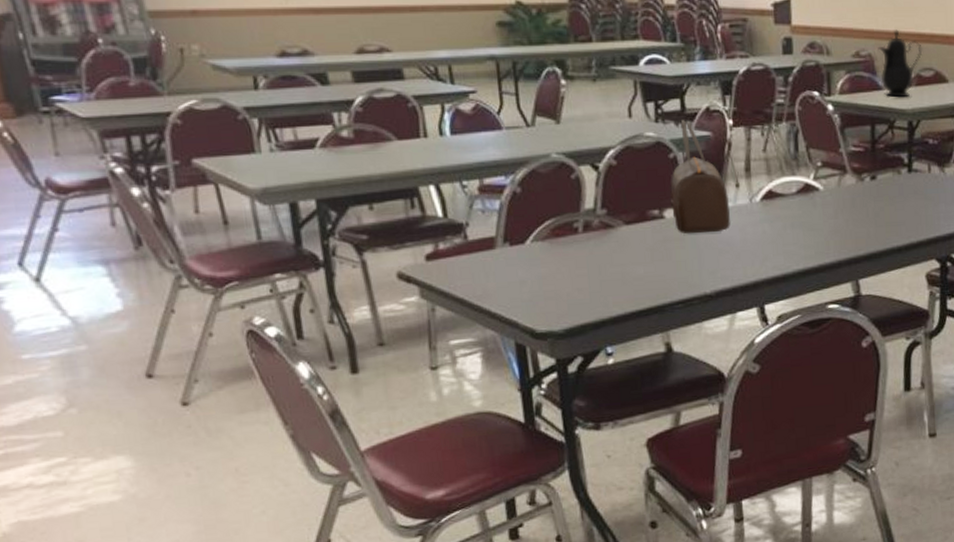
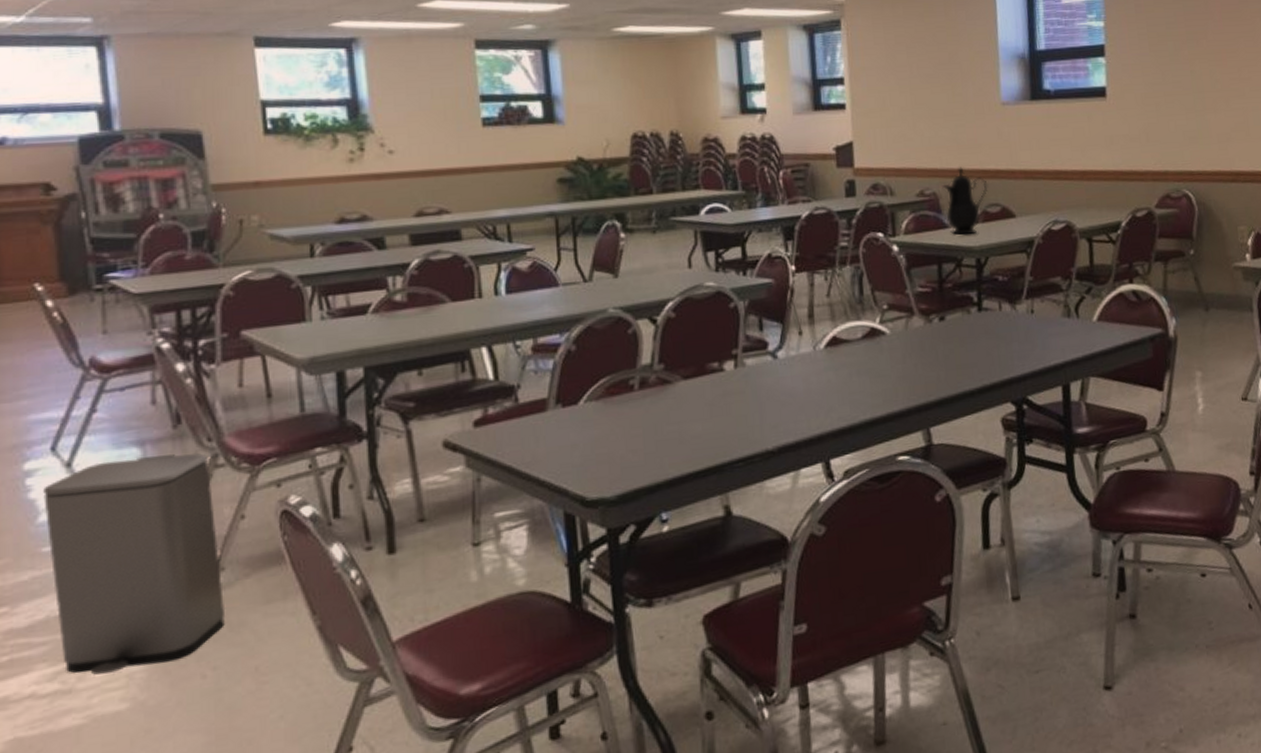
pedal bin: none [16,273,203,470] -> present [43,452,225,675]
handbag: present [670,119,730,234] -> none [730,267,793,387]

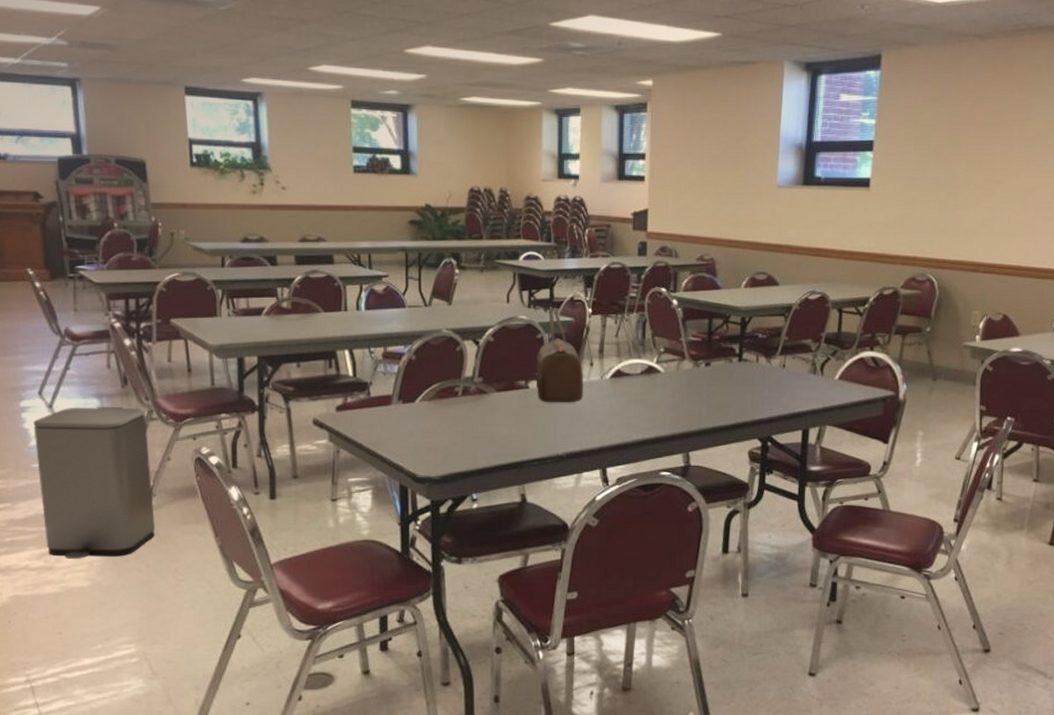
handbag: none [730,267,793,387] -> present [536,306,584,403]
coffeepot: present [942,167,988,236] -> none [719,238,758,297]

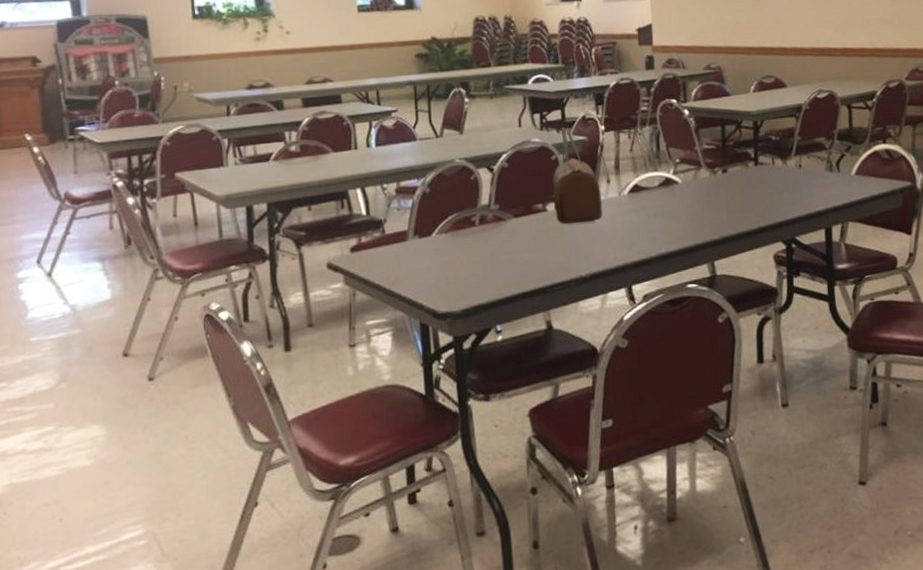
pedal bin: present [33,407,155,559] -> none [31,267,163,437]

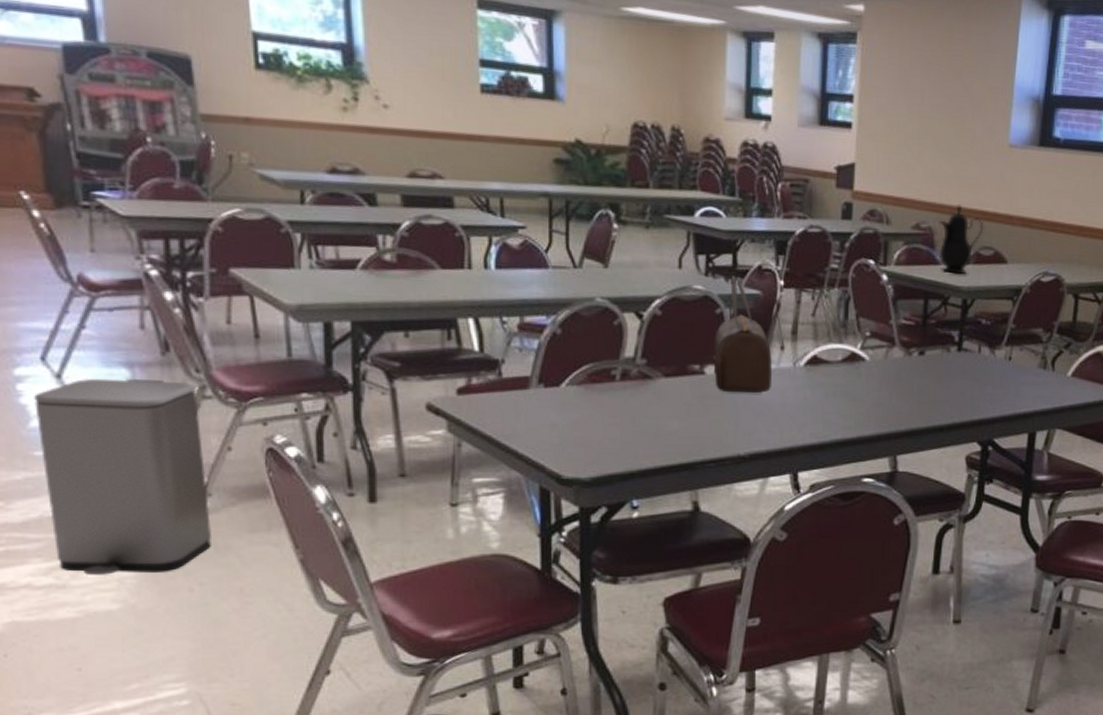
pedal bin: none [31,267,163,437] -> present [34,378,211,575]
coffeepot: none [725,45,764,103] -> present [938,205,984,274]

